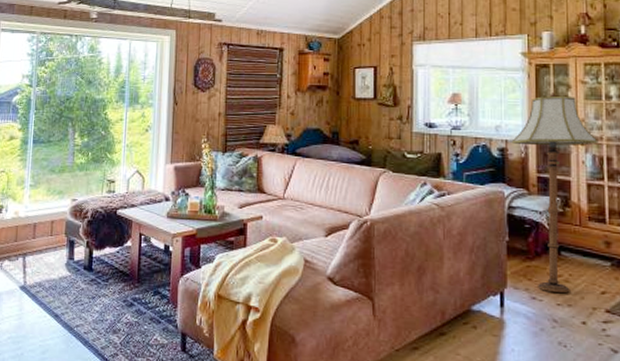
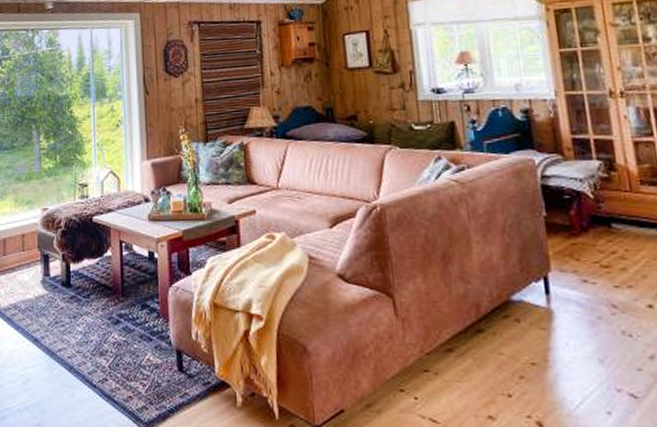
floor lamp: present [511,92,599,293] -> none [536,40,641,272]

